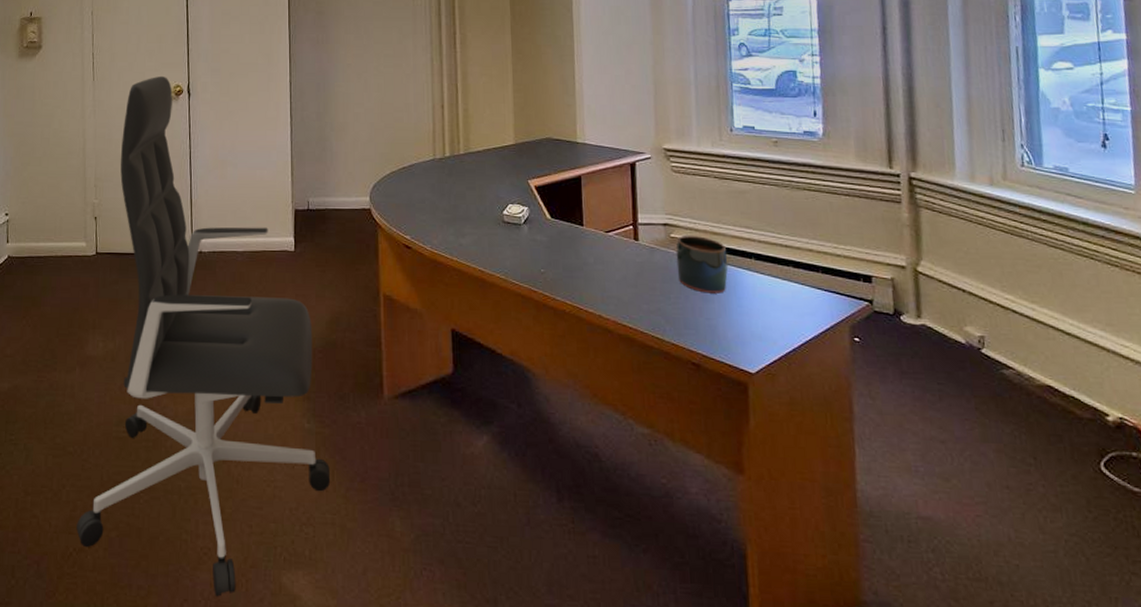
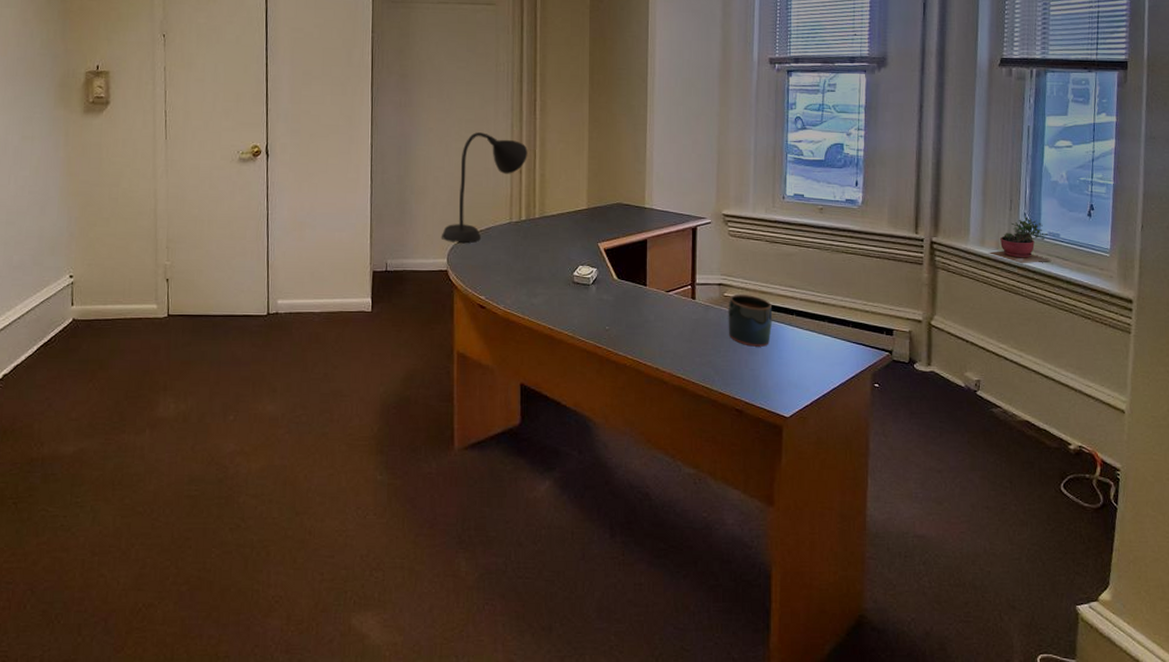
office chair: present [76,75,330,597] -> none [146,135,400,641]
desk lamp: none [362,67,449,180] -> present [441,132,528,243]
succulent plant: none [980,148,1060,203] -> present [988,217,1051,264]

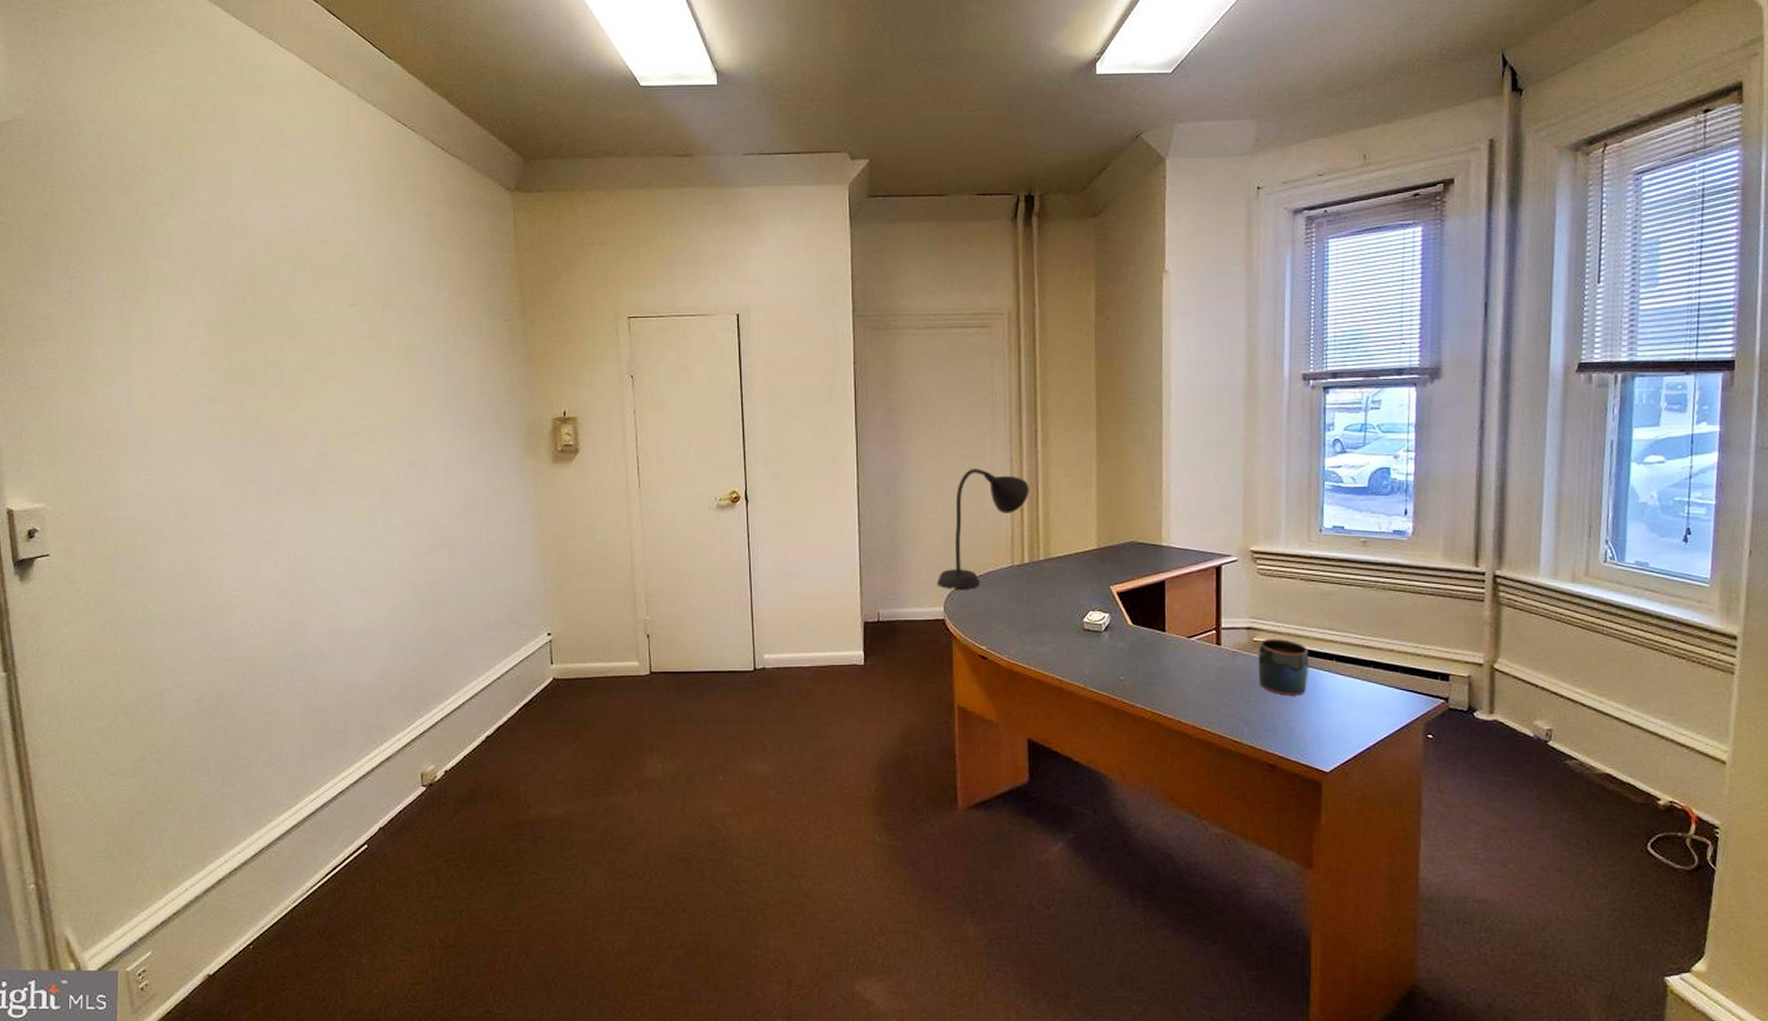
succulent plant: present [988,217,1051,264] -> none [1562,544,1638,598]

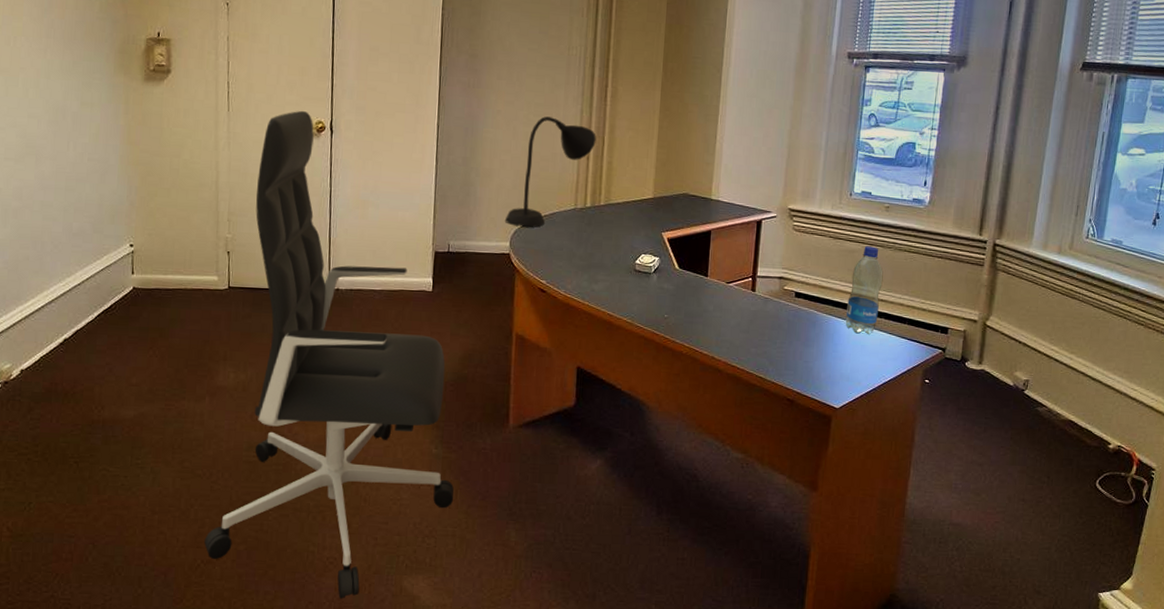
office chair: none [641,481,902,1006] -> present [204,110,454,599]
mug: present [1258,639,1309,696] -> none [785,288,831,340]
bottle: none [1327,587,1367,686] -> present [845,246,883,334]

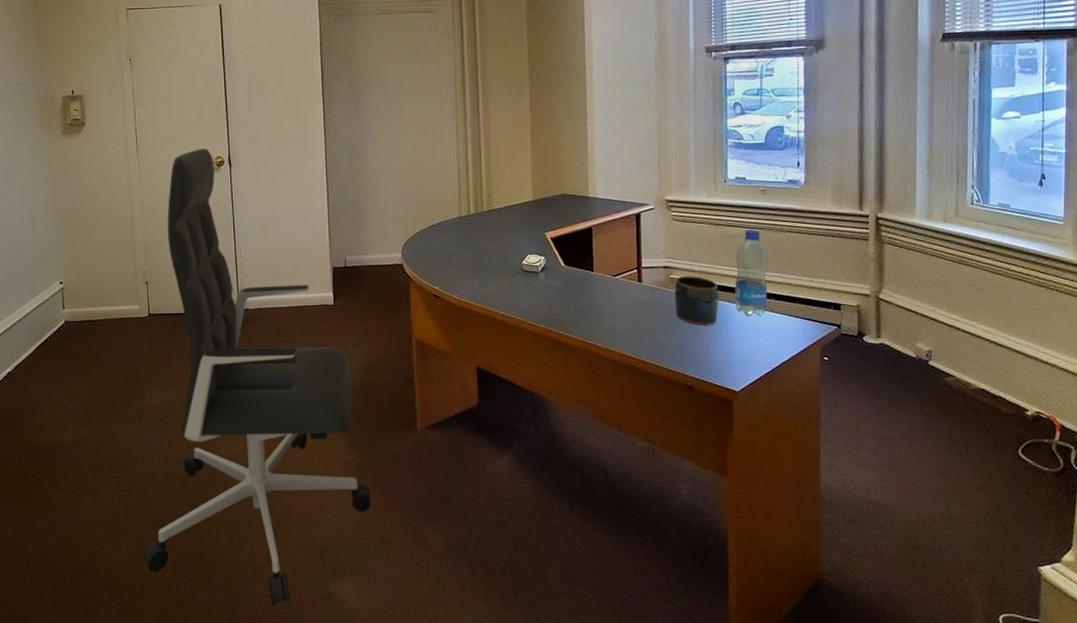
desk lamp: present [504,116,596,227] -> none [394,133,473,238]
mug: none [785,288,831,340] -> present [674,276,719,325]

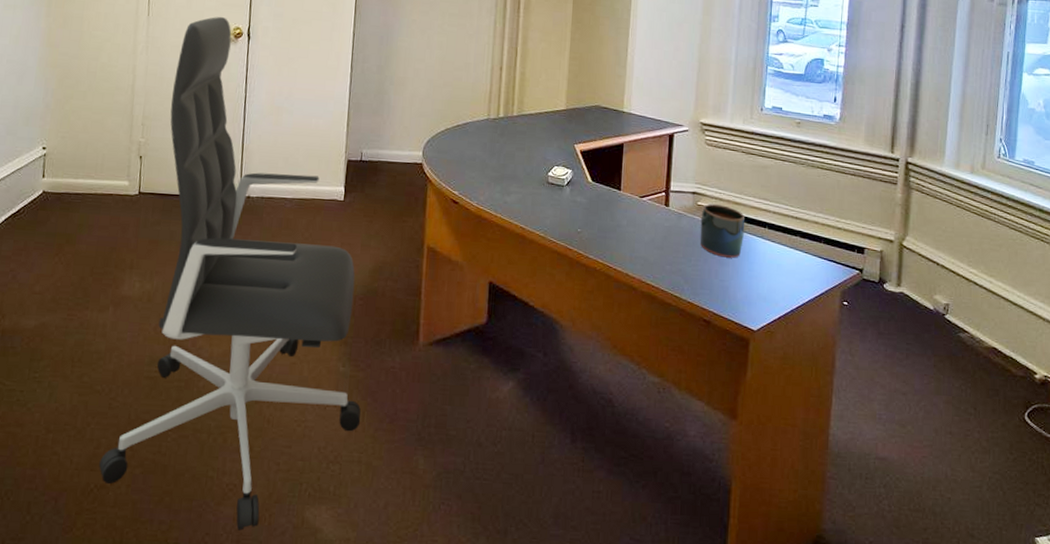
bottle: present [734,229,768,316] -> none [760,162,797,253]

